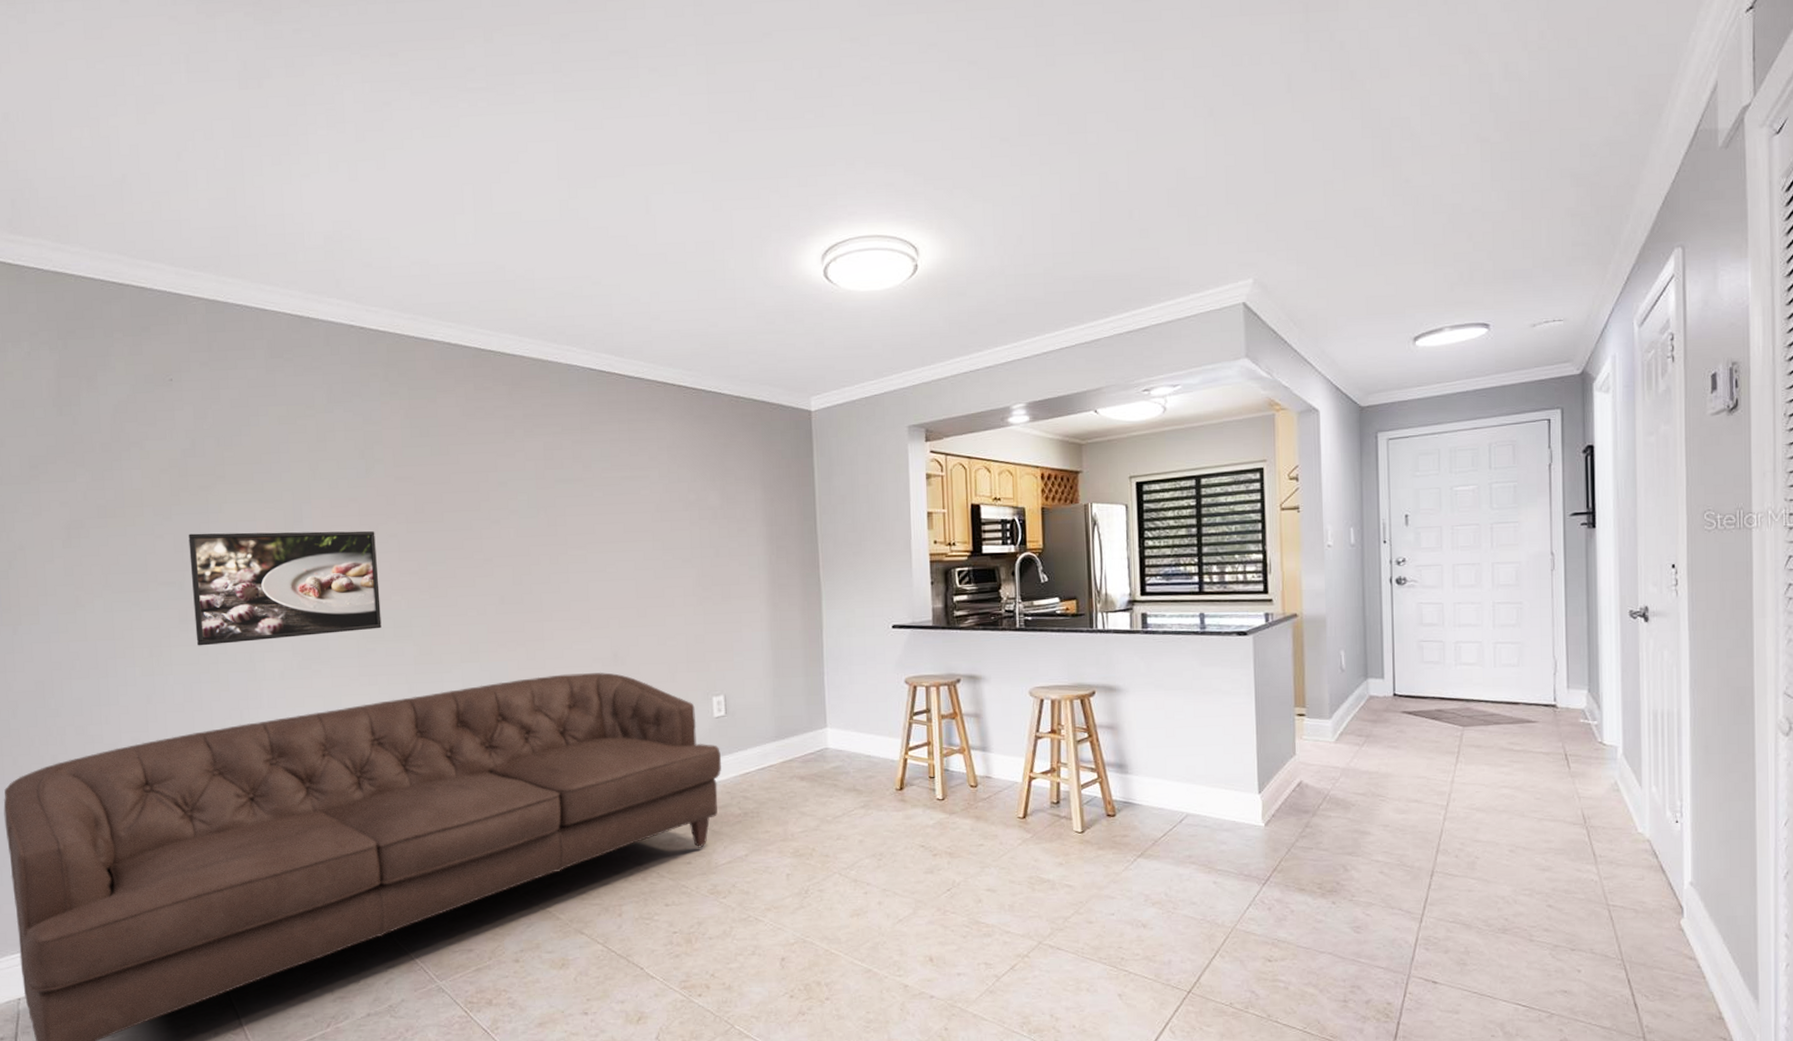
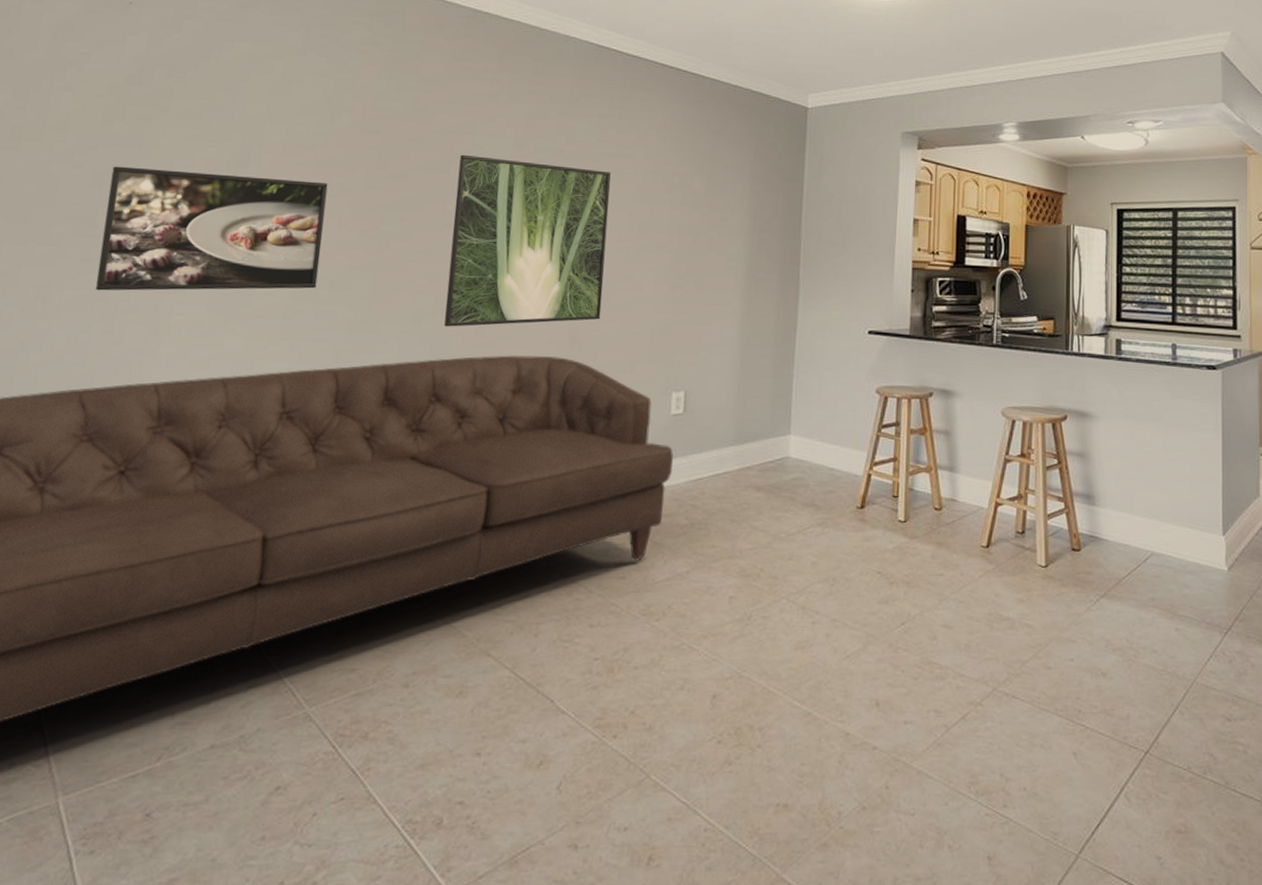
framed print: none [488,491,638,653] -> present [444,154,611,327]

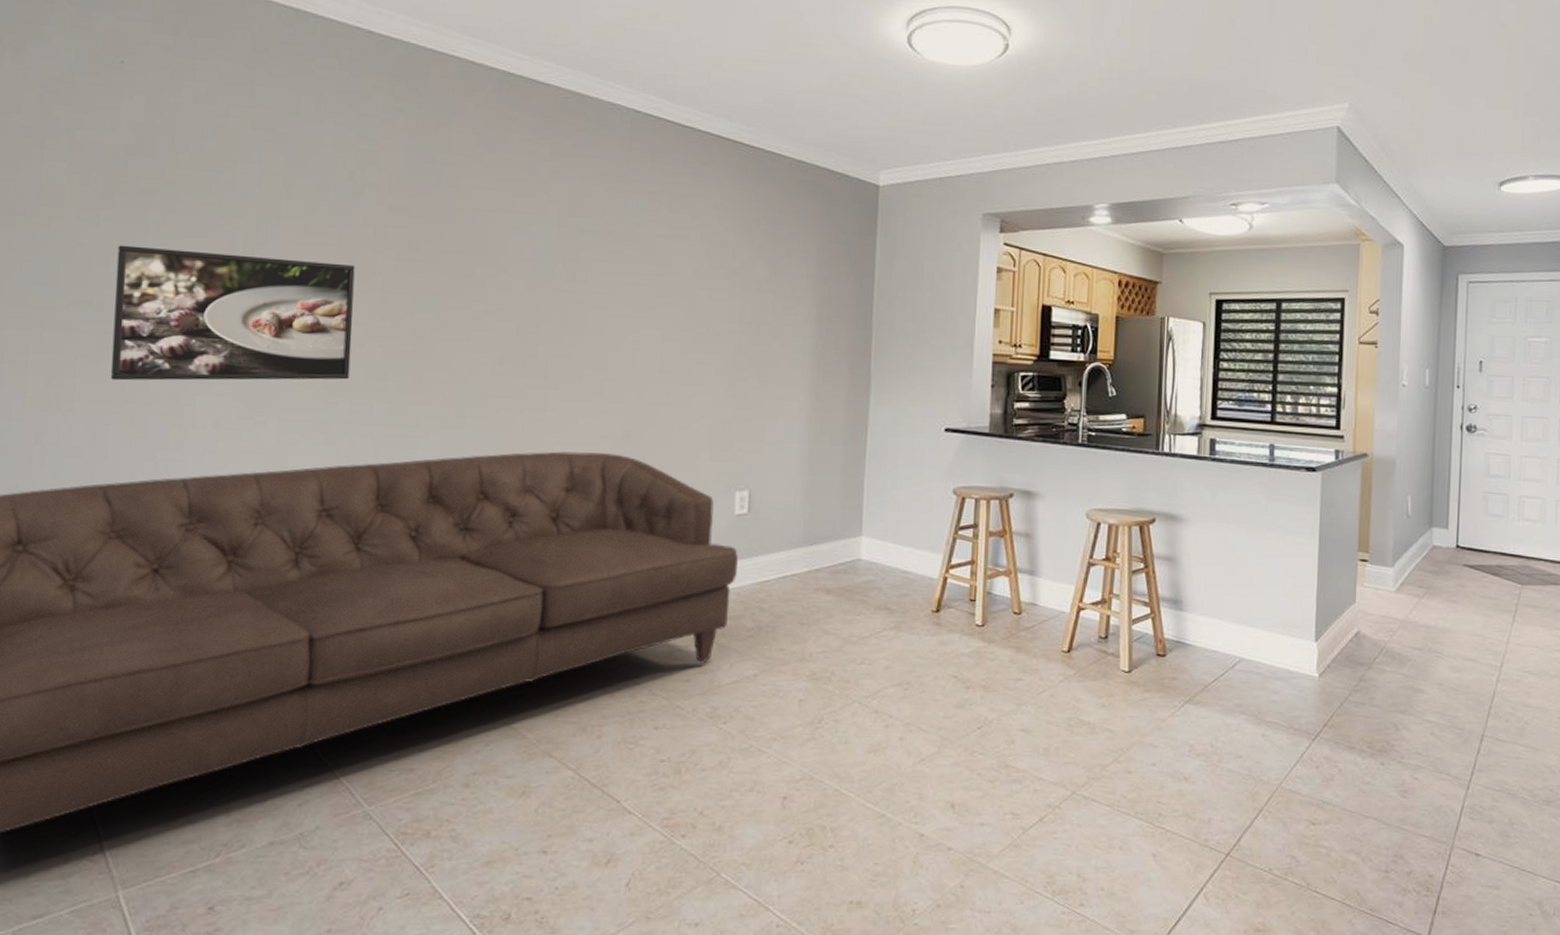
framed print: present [444,154,611,327] -> none [489,234,664,422]

